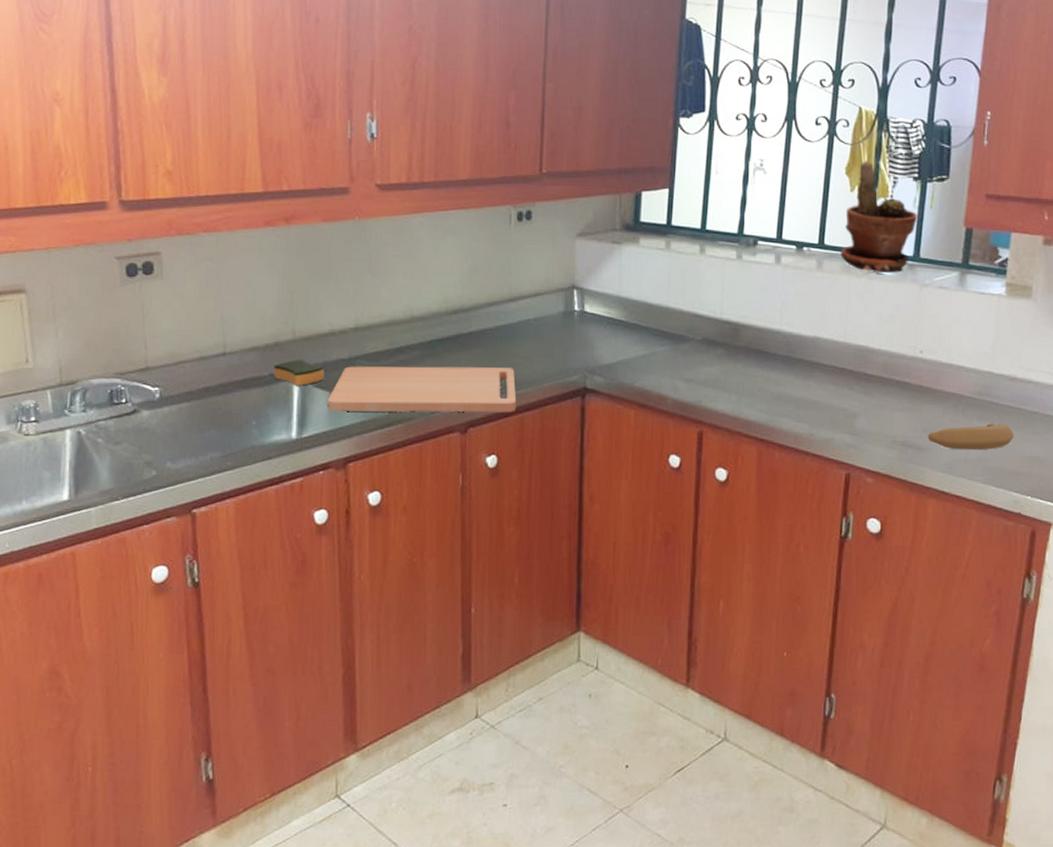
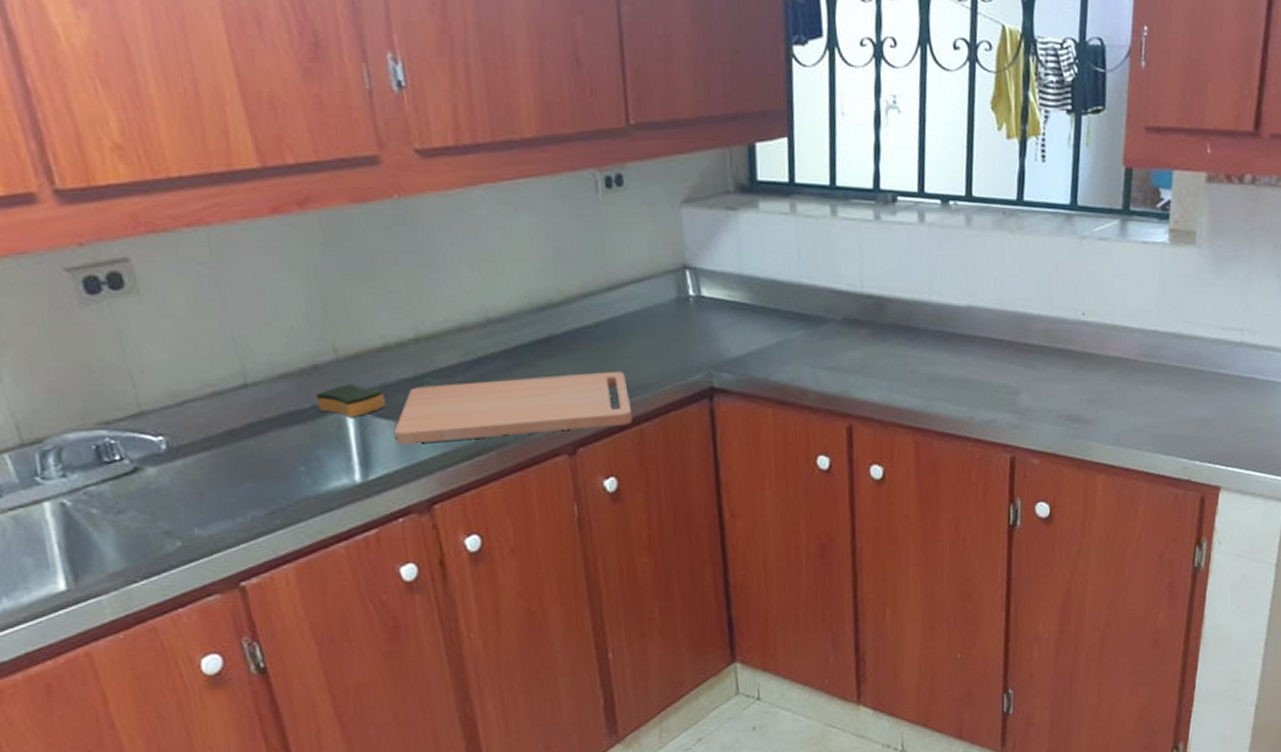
potted plant: present [840,161,918,274] -> none [991,92,1073,227]
banana: present [927,423,1014,449] -> none [1093,386,1182,419]

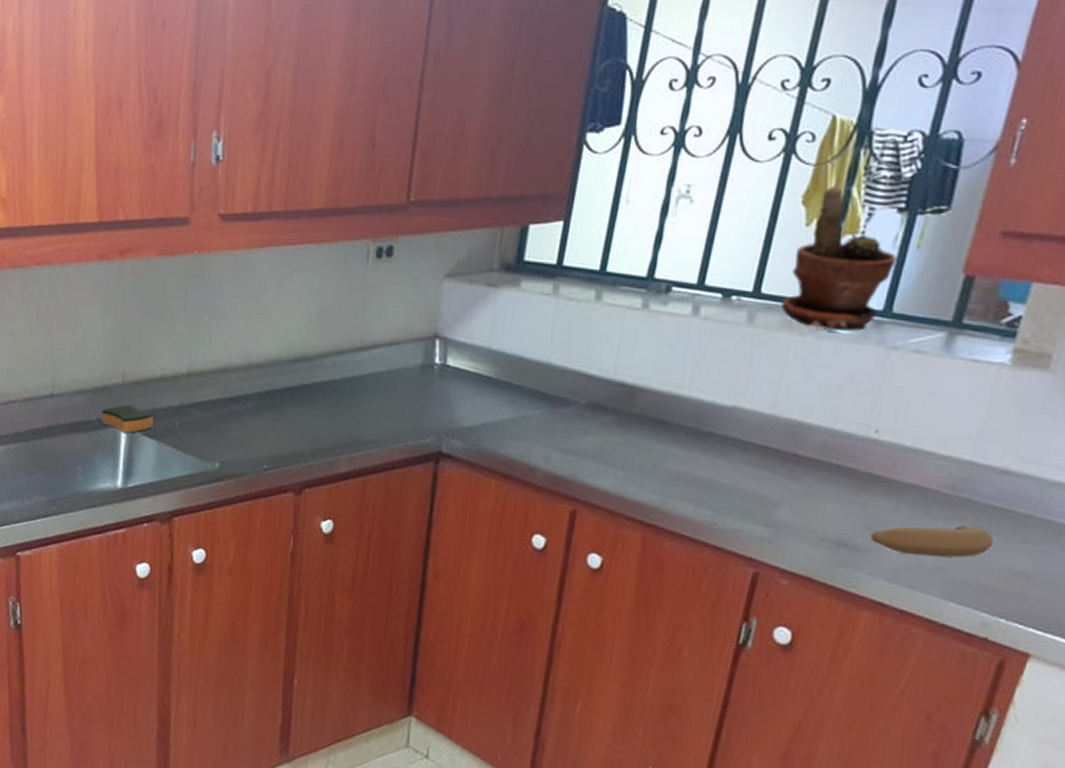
cutting board: present [394,371,633,445] -> none [155,414,360,475]
potted plant: none [991,92,1073,227] -> present [781,186,897,332]
banana: none [1093,386,1182,419] -> present [870,525,995,558]

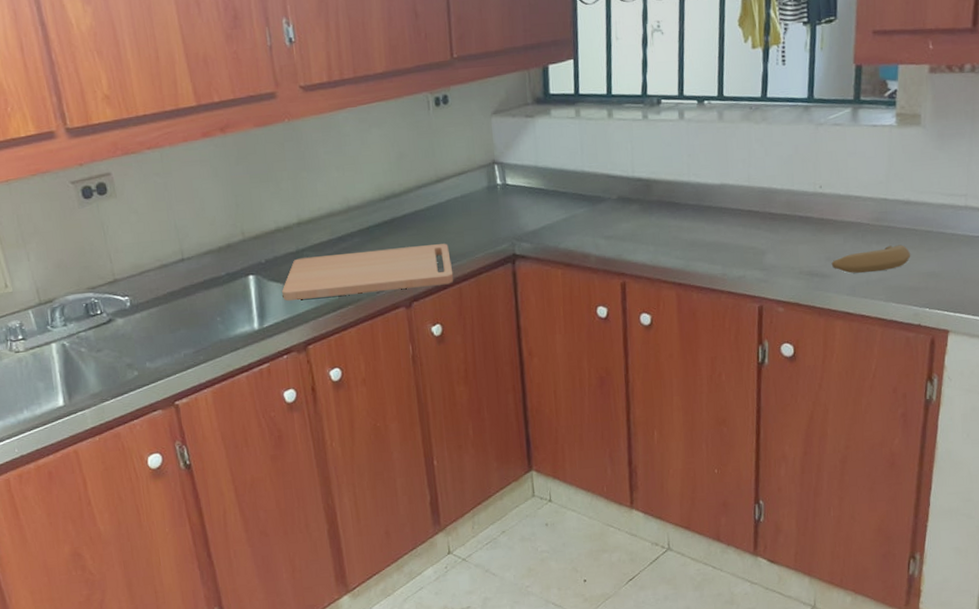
sponge: present [101,404,154,433] -> none [229,256,277,282]
cutting board: none [155,414,360,475] -> present [282,243,454,302]
potted plant: present [781,186,897,332] -> none [739,11,810,118]

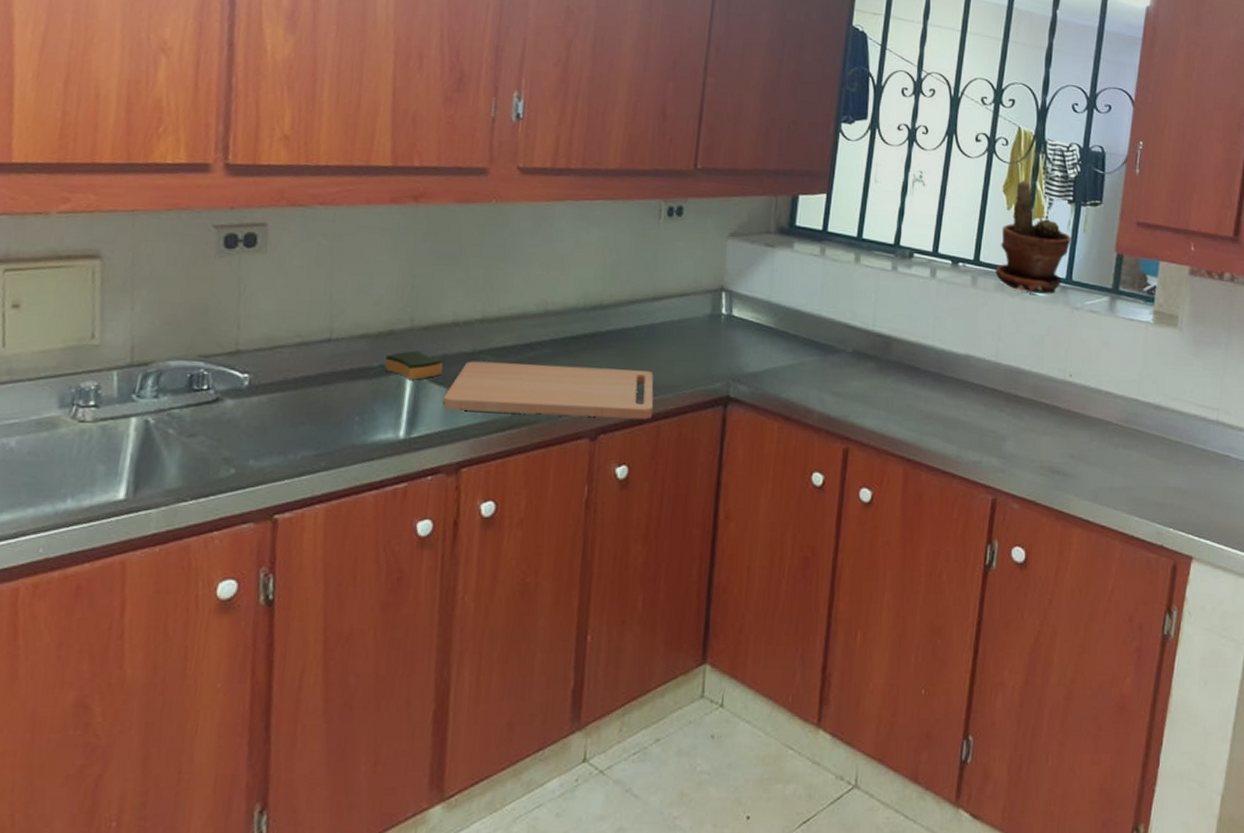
sponge: none [229,256,277,282] -> present [384,350,444,380]
potted plant: none [739,11,810,118] -> present [995,180,1071,295]
banana: present [831,244,911,274] -> none [1074,451,1159,479]

